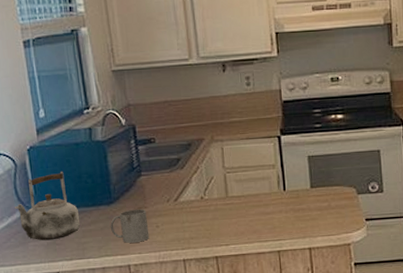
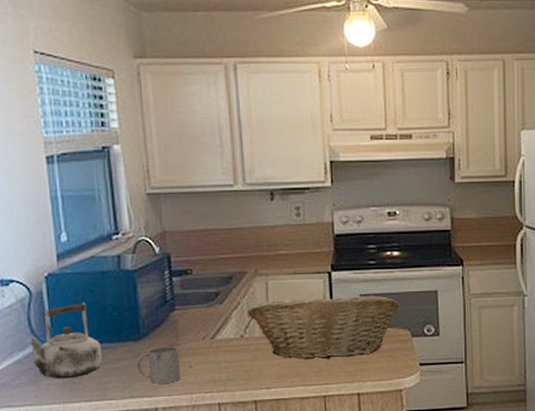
fruit basket: none [206,156,346,218] -> present [248,294,400,360]

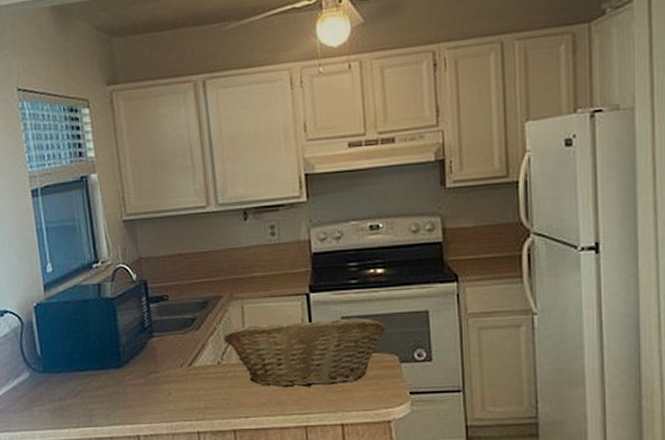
kettle: present [26,301,103,379] -> none [20,330,88,406]
mug: present [137,346,181,384] -> none [119,373,161,411]

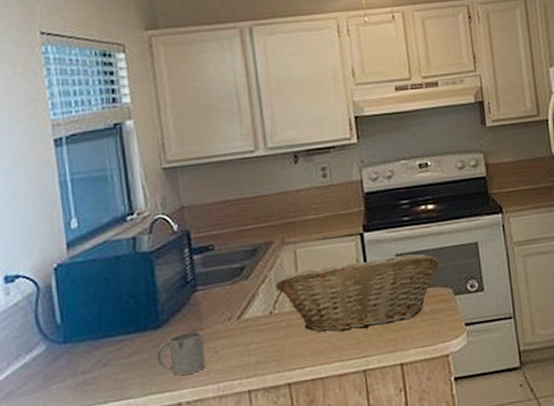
mug: none [119,373,161,411] -> present [157,331,206,376]

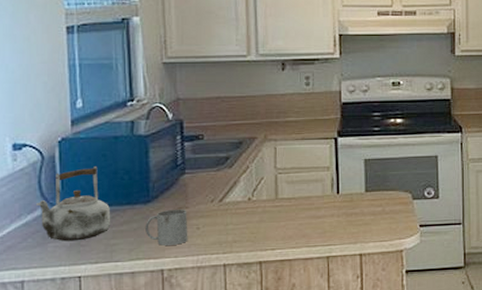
kettle: none [33,291,119,382] -> present [35,165,111,242]
fruit basket: present [276,254,440,332] -> none [256,159,402,222]

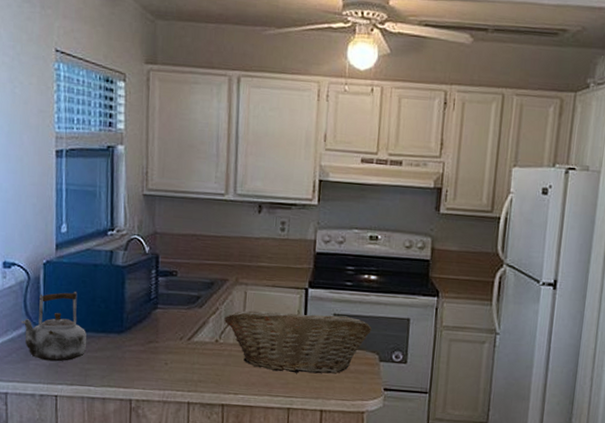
mug: present [146,209,188,246] -> none [117,342,157,377]
fruit basket: none [256,159,402,222] -> present [224,310,372,374]

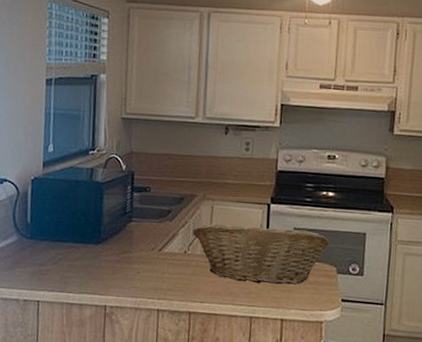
kettle: present [20,291,87,362] -> none [9,205,68,270]

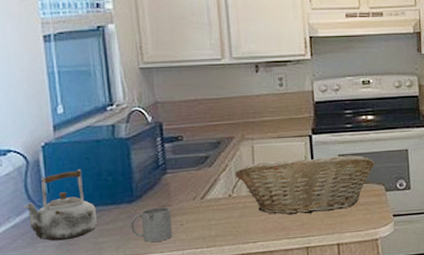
kettle: none [9,205,68,270] -> present [23,168,98,241]
mug: none [94,252,131,285] -> present [131,207,173,242]

